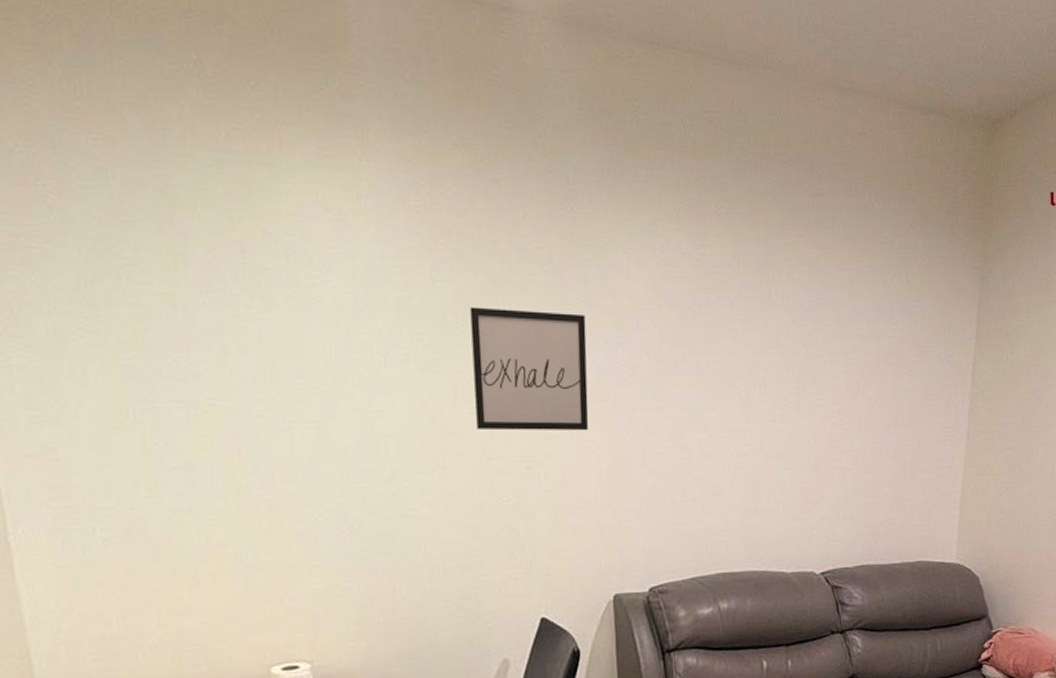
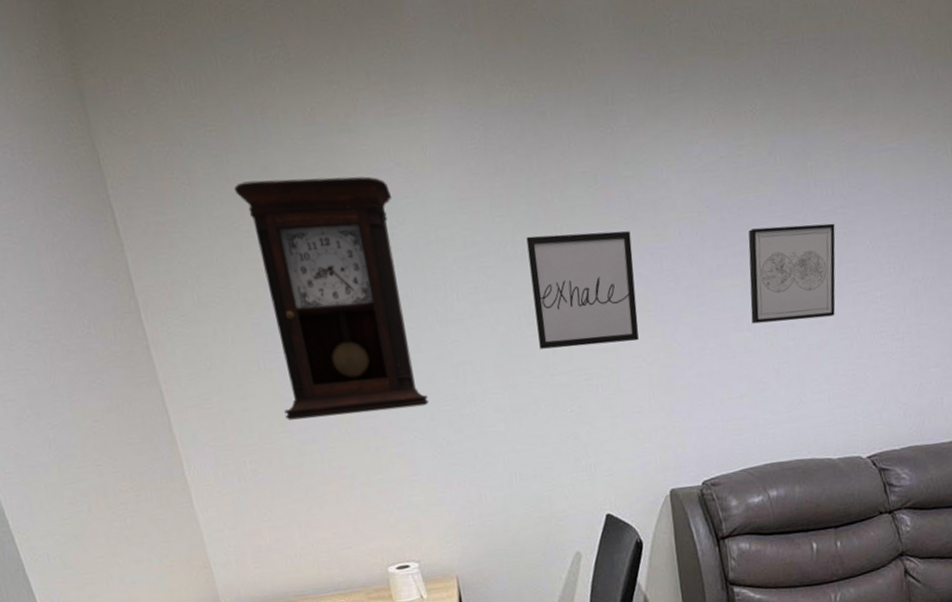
pendulum clock: none [119,202,340,483] -> present [234,176,428,420]
wall art: none [708,329,795,427] -> present [748,223,836,324]

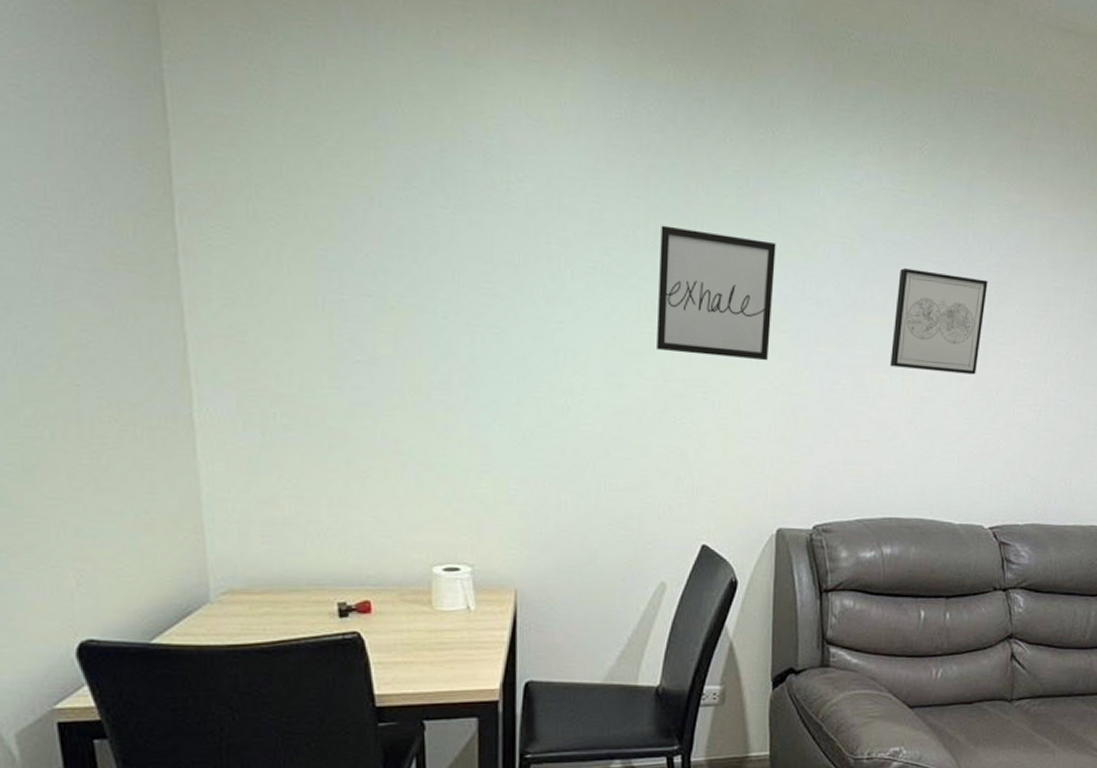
pendulum clock: present [234,176,428,420] -> none [326,92,517,388]

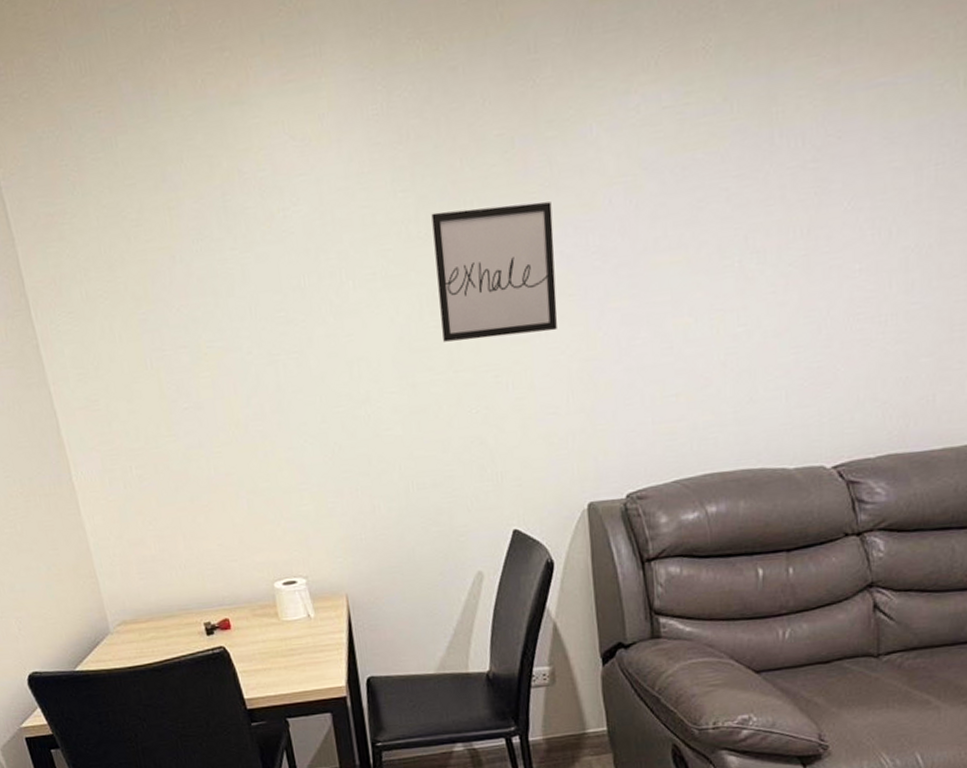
wall art: present [890,268,988,375] -> none [693,181,804,308]

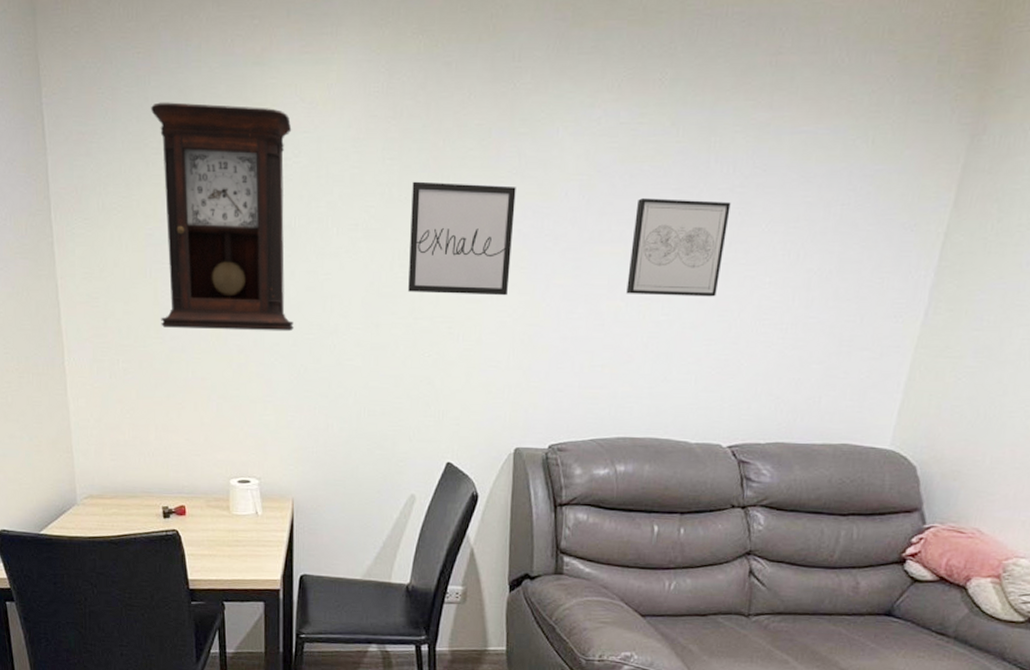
pendulum clock: none [123,153,320,423] -> present [151,102,294,332]
wall art: none [693,181,804,308] -> present [626,198,731,297]

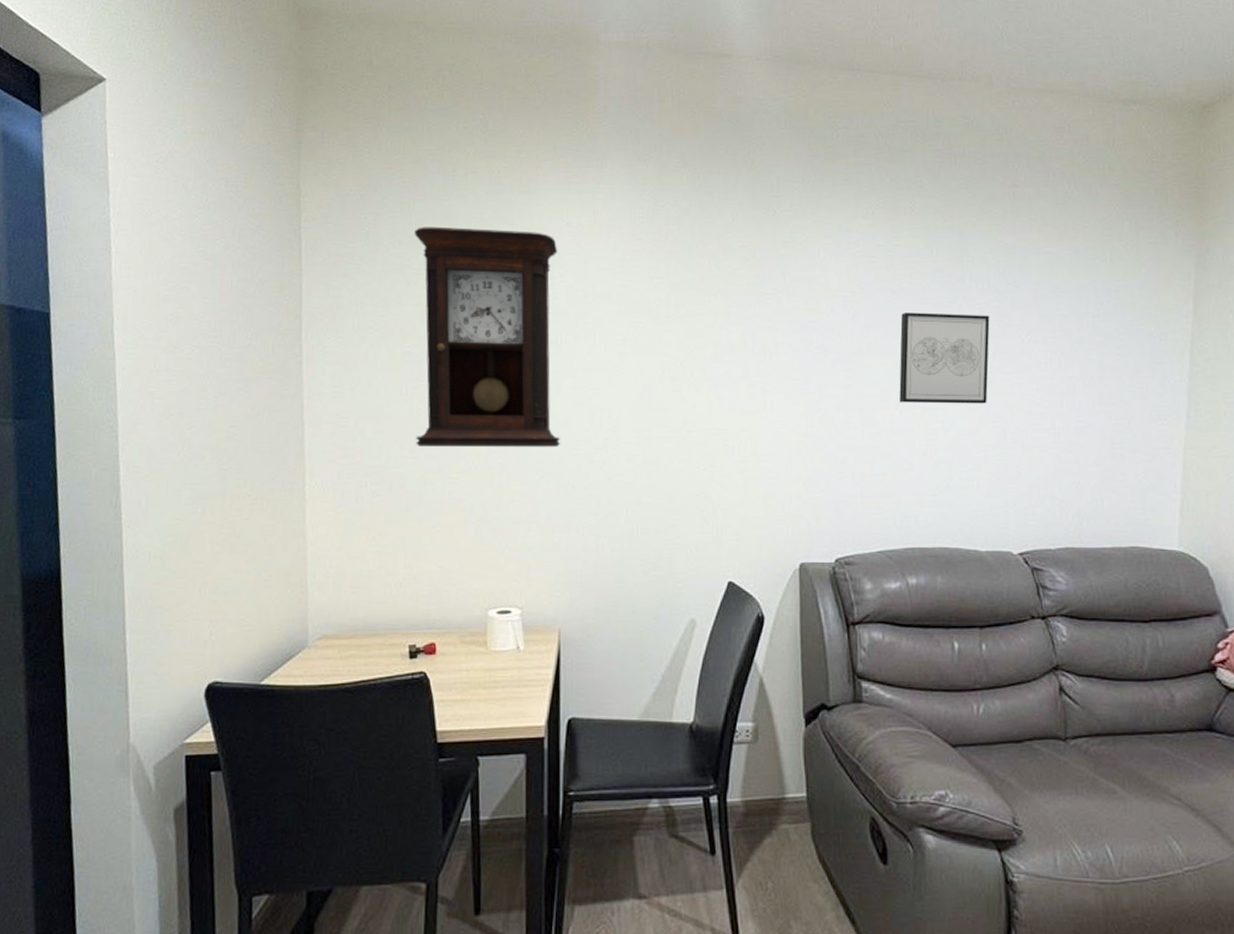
wall art: present [408,181,516,296] -> none [680,298,783,407]

